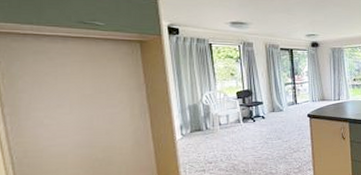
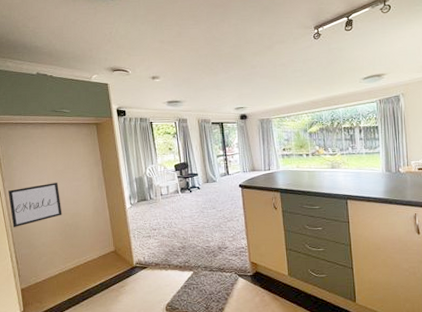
wall art: none [9,108,90,166] -> present [8,182,62,228]

